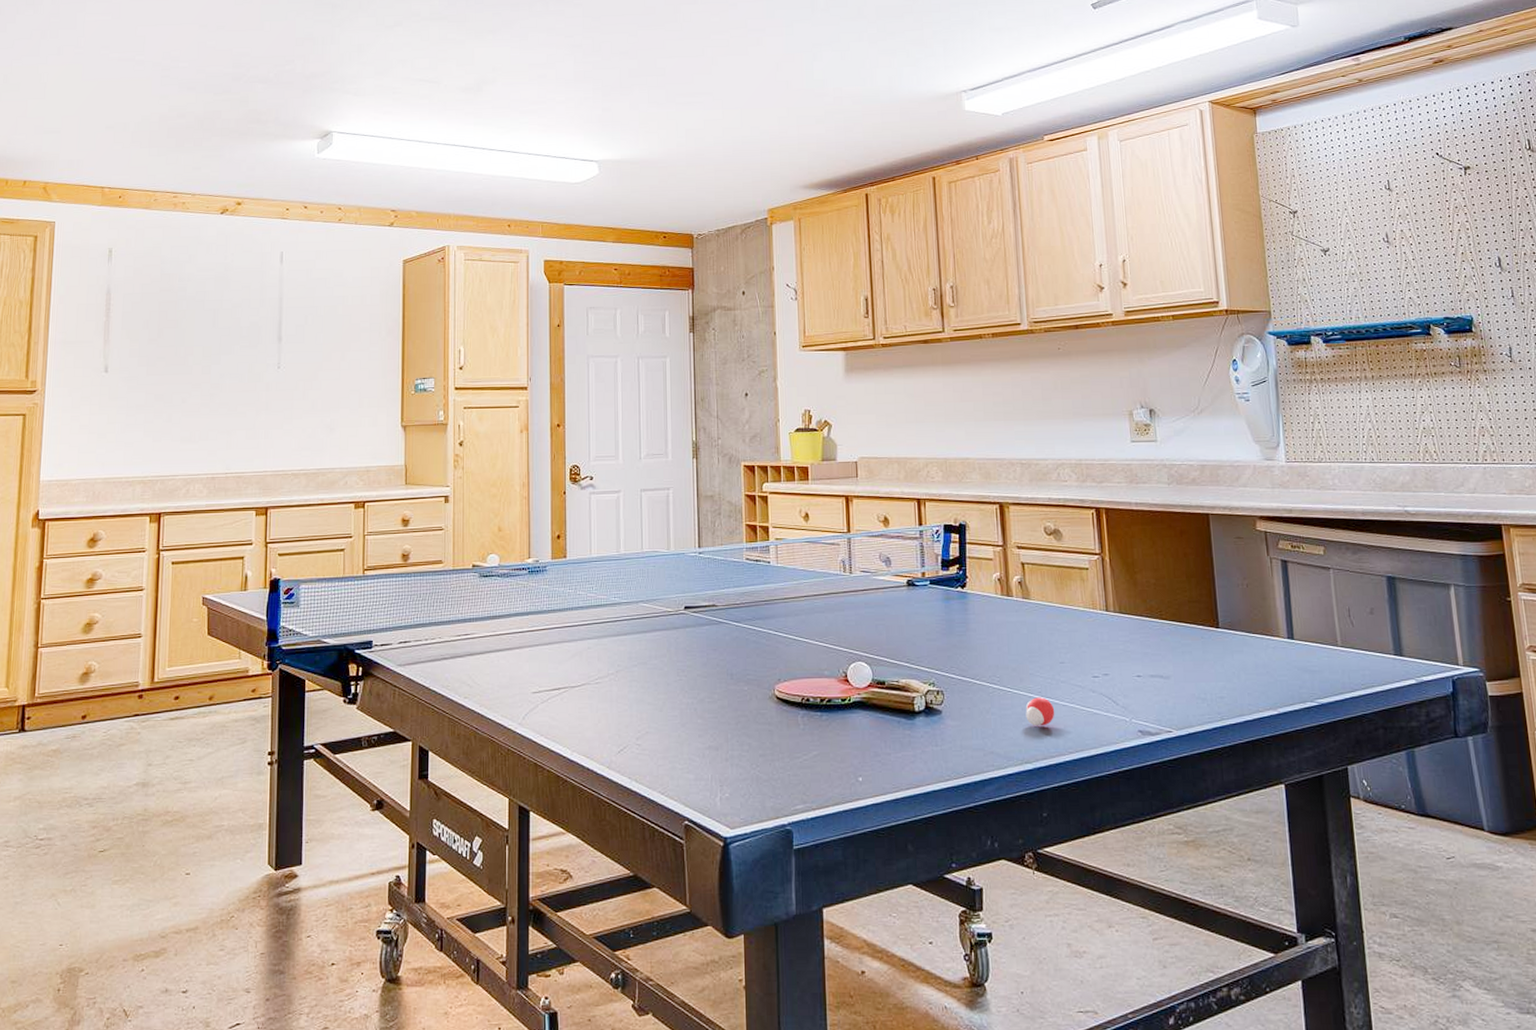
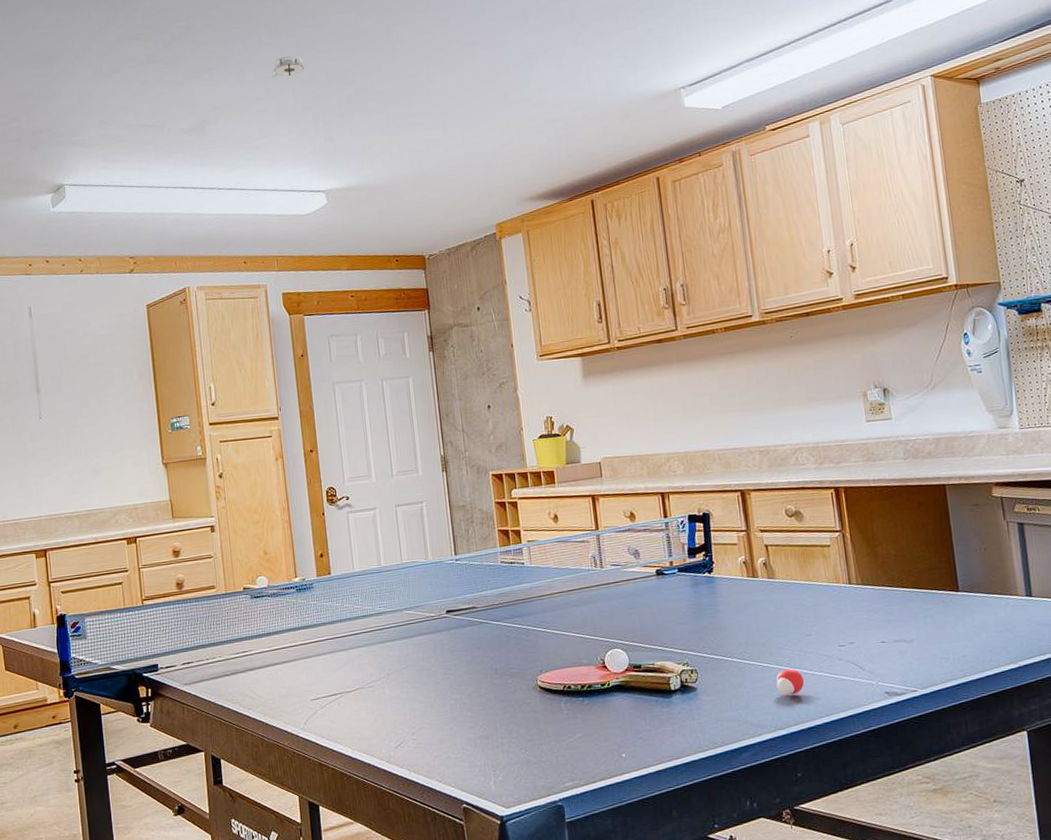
smoke detector: none [554,25,591,45] -> present [271,56,307,78]

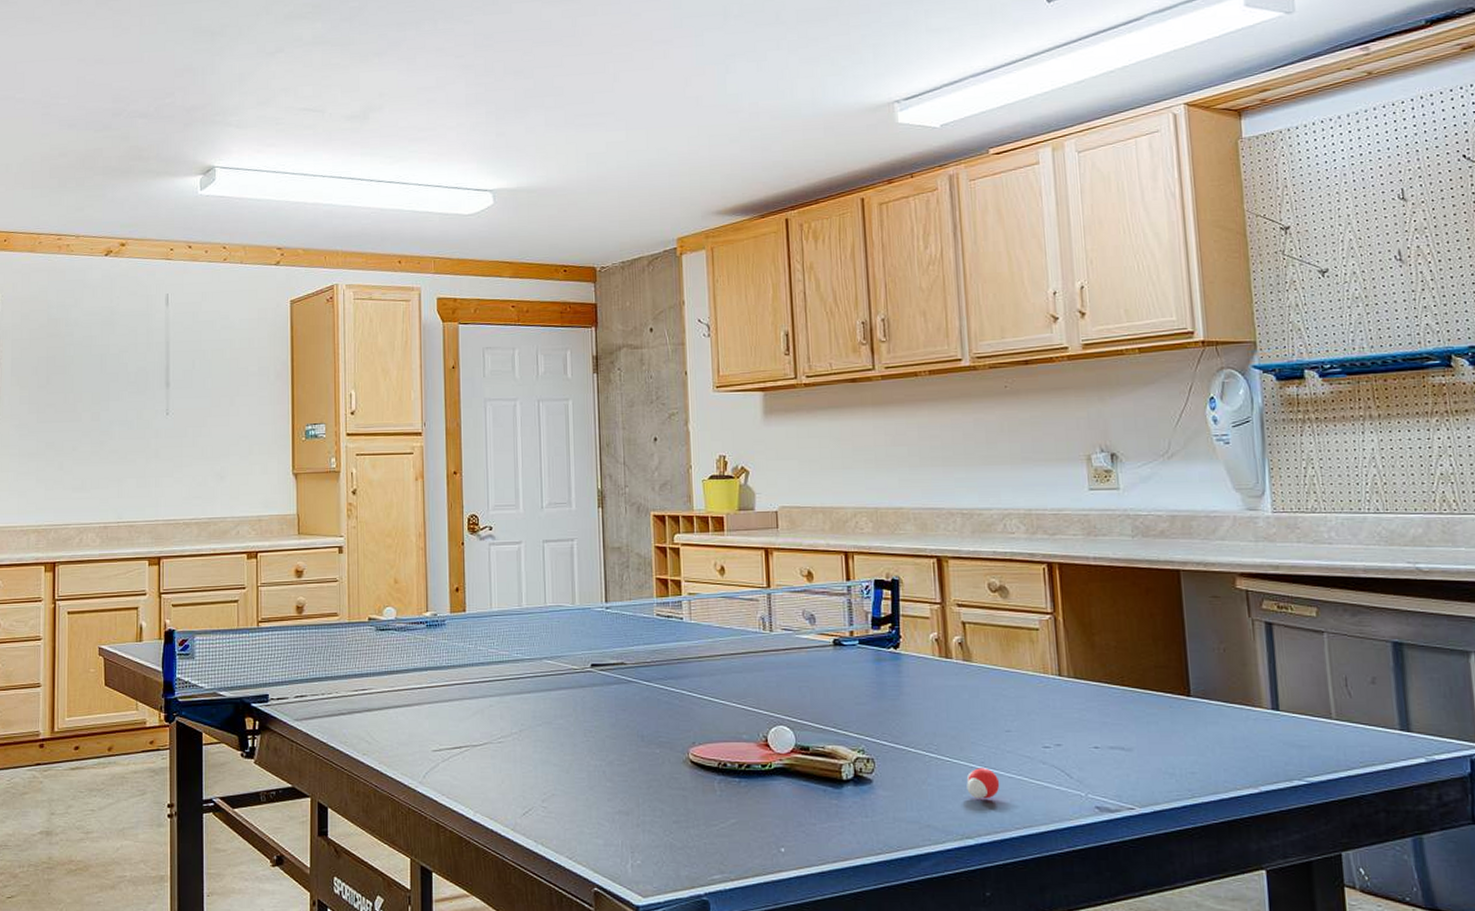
smoke detector: present [271,56,307,78] -> none [444,44,483,66]

